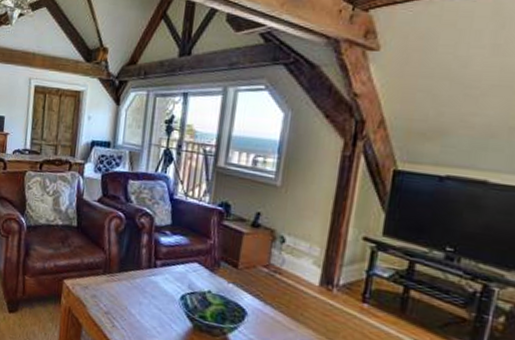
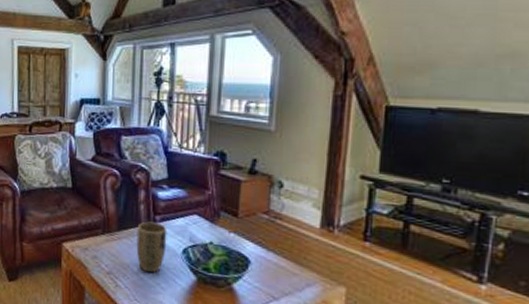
plant pot: none [135,265,167,317] -> present [136,221,168,273]

